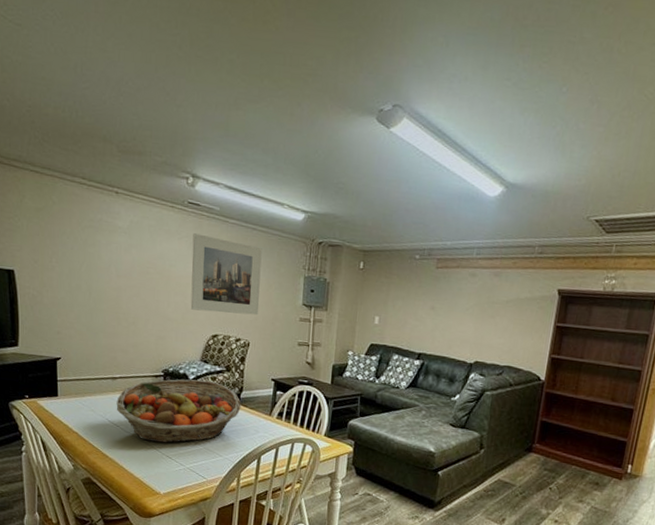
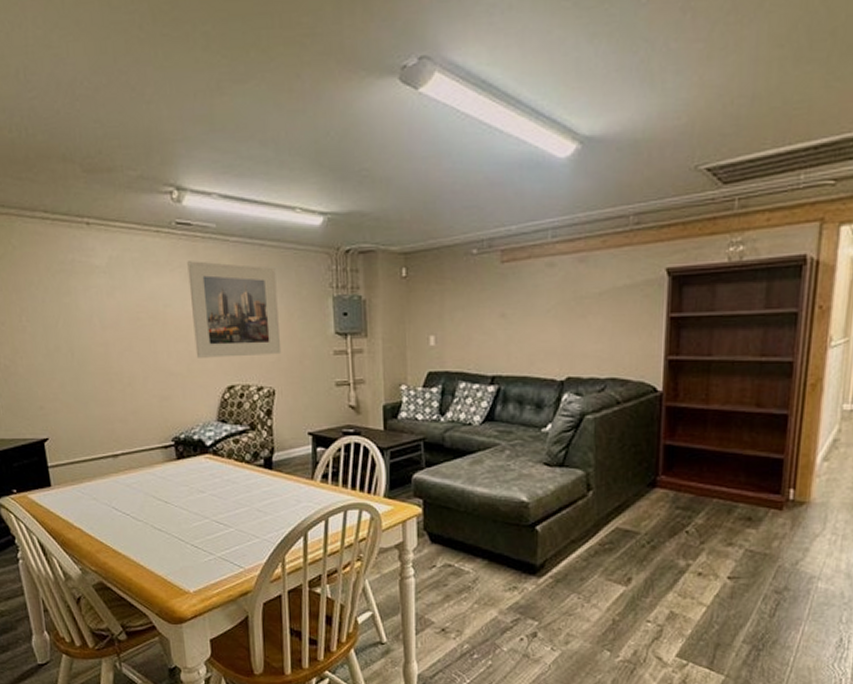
fruit basket: present [116,379,241,444] -> none [121,444,275,529]

